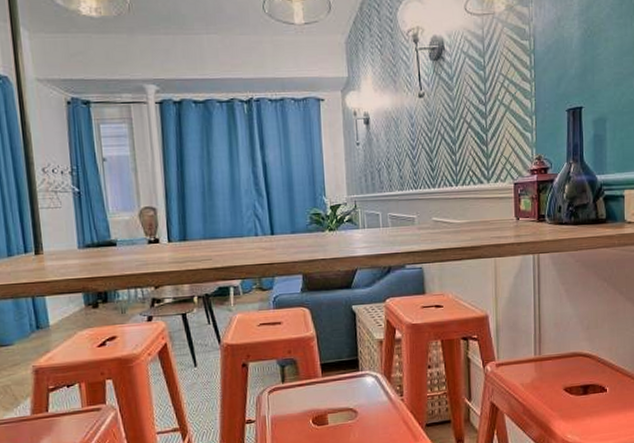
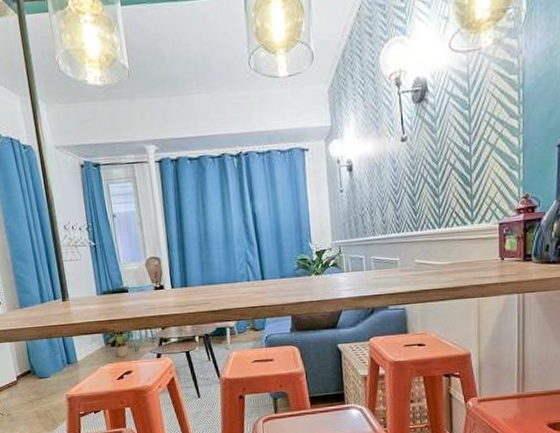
potted plant: none [85,289,124,321] -> present [105,330,136,357]

